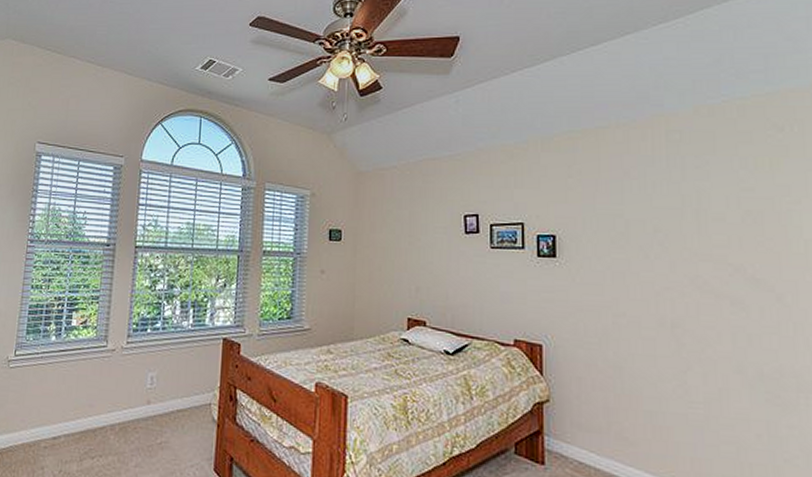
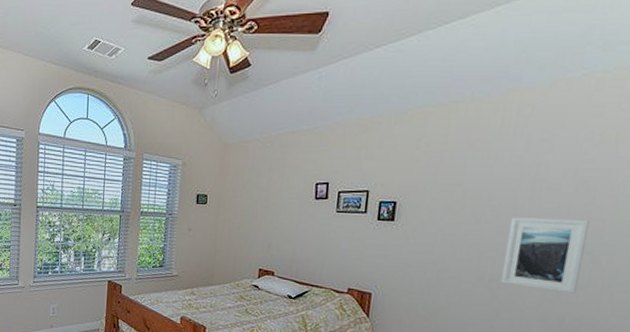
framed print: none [681,251,768,339] -> present [500,217,590,294]

